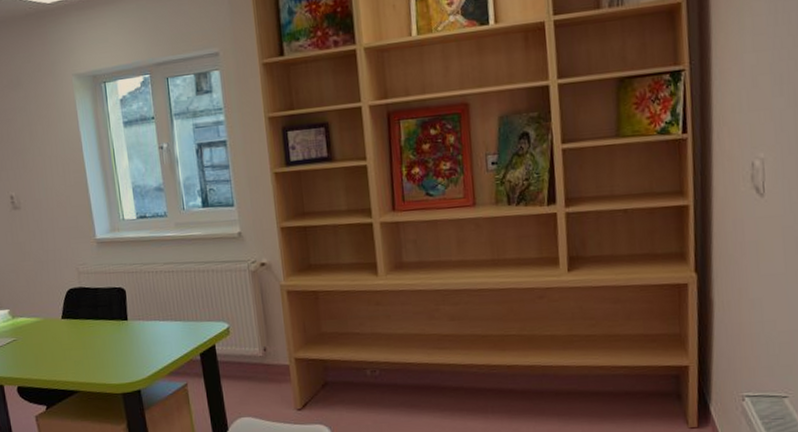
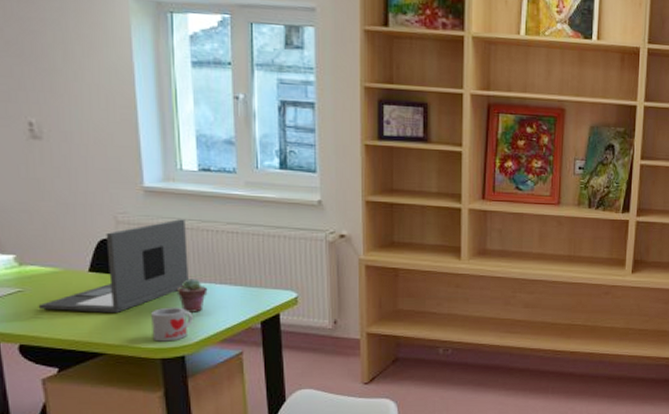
laptop: none [28,264,138,355] -> present [38,219,189,312]
mug: none [111,344,144,378] -> present [151,307,193,342]
potted succulent: none [129,317,154,349] -> present [176,277,208,312]

